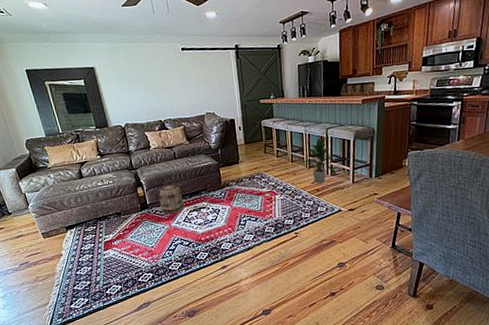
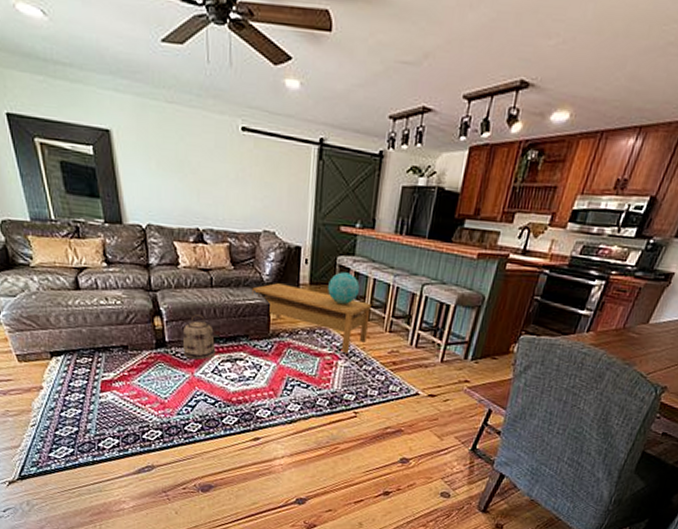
coffee table: none [204,147,294,189] -> present [252,283,371,353]
decorative globe: none [258,130,281,155] -> present [328,272,360,305]
indoor plant: present [302,136,337,184] -> none [381,293,426,356]

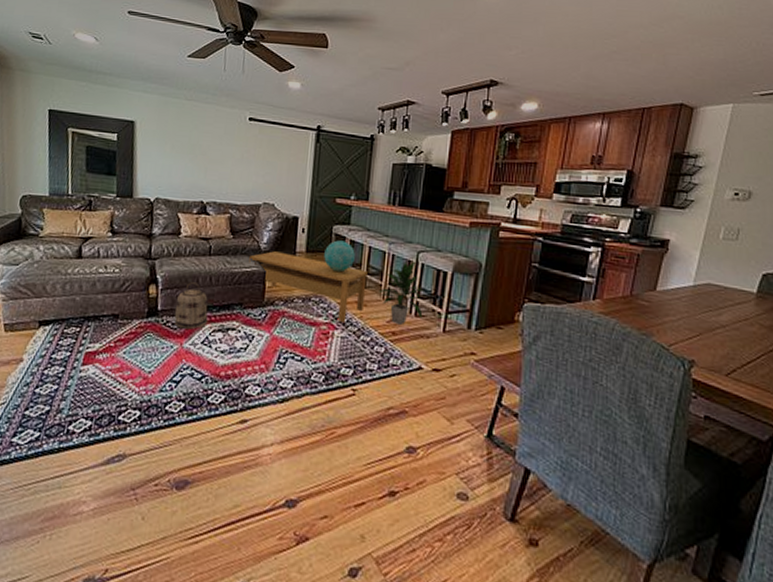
indoor plant: none [381,293,426,356] -> present [378,261,424,326]

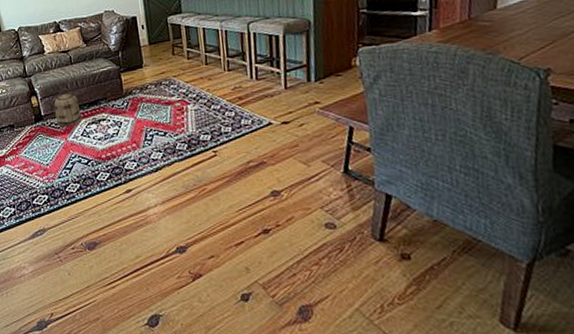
coffee table: present [249,251,368,322] -> none [103,49,209,97]
decorative globe: present [324,240,355,273] -> none [165,28,193,56]
indoor plant: present [378,261,424,326] -> none [219,32,264,91]

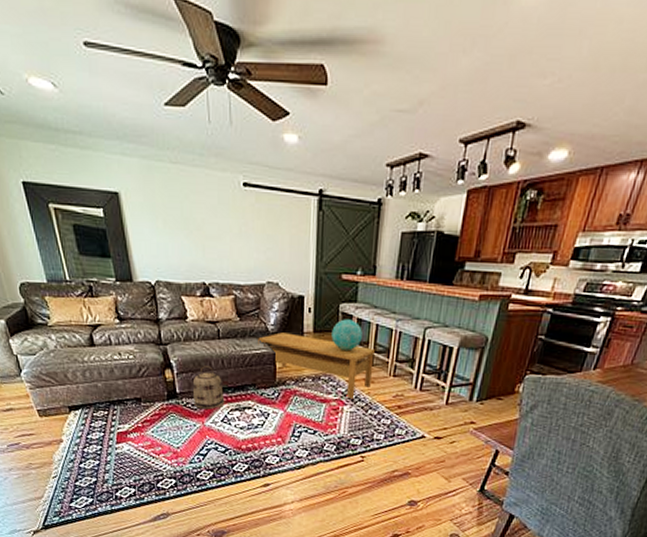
coffee table: none [103,49,209,97] -> present [258,332,375,398]
decorative globe: none [165,28,193,56] -> present [331,319,362,352]

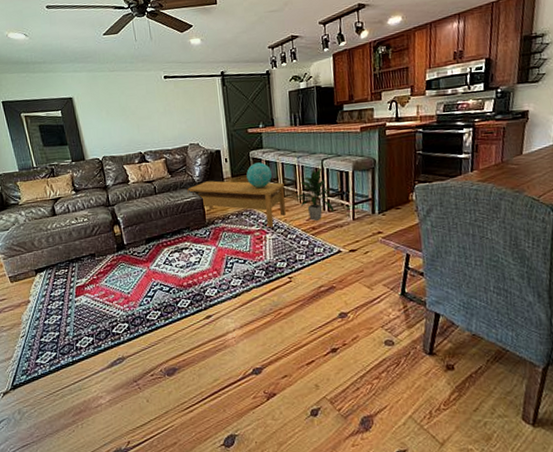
basket: present [194,366,225,410] -> none [138,218,165,256]
indoor plant: none [385,337,430,400] -> present [296,168,335,222]

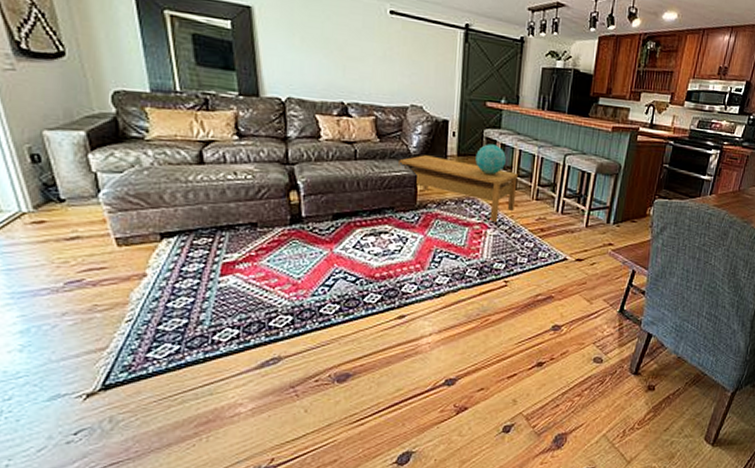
indoor plant: present [296,168,335,222] -> none [528,163,570,223]

